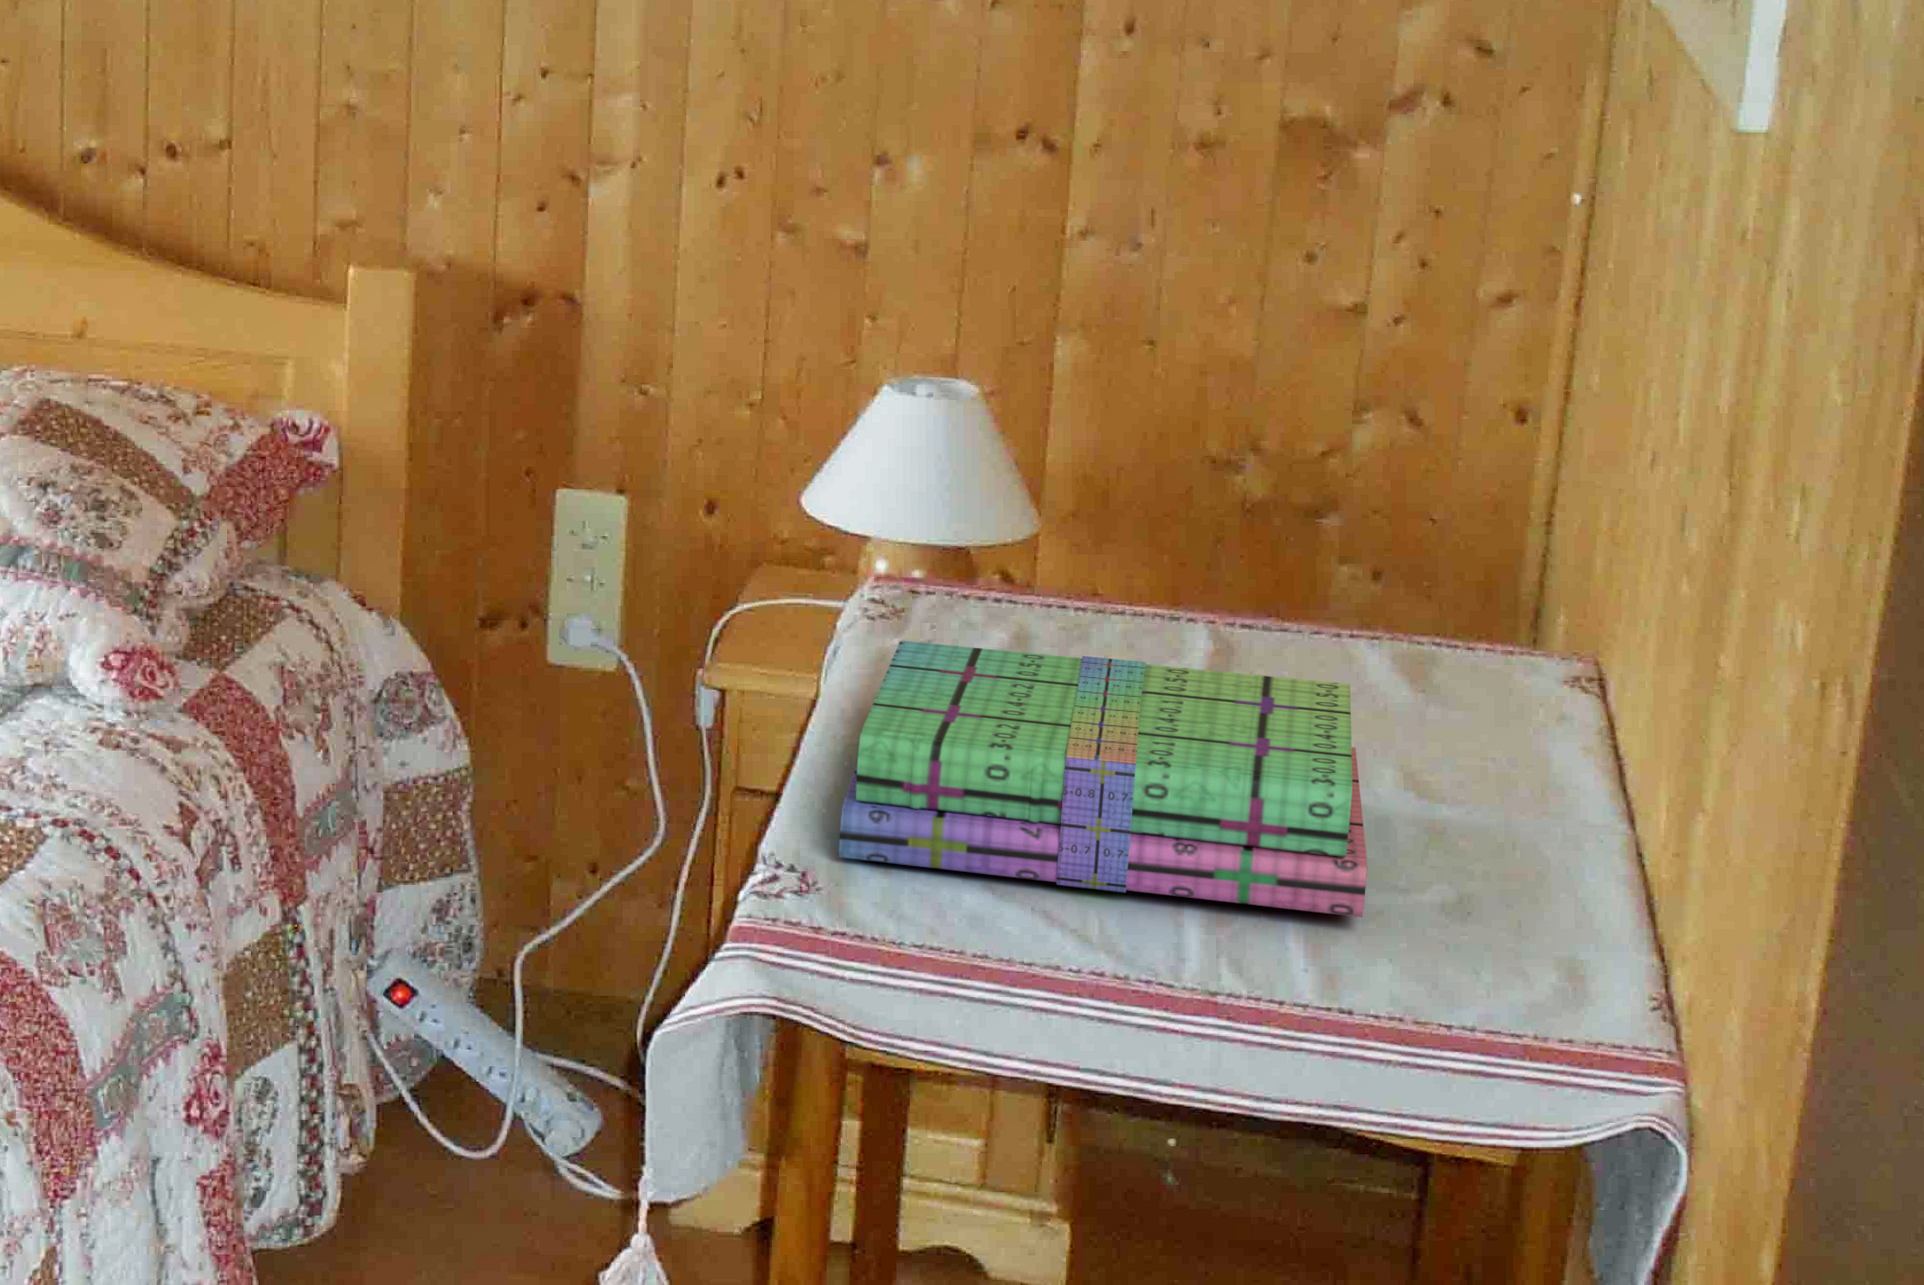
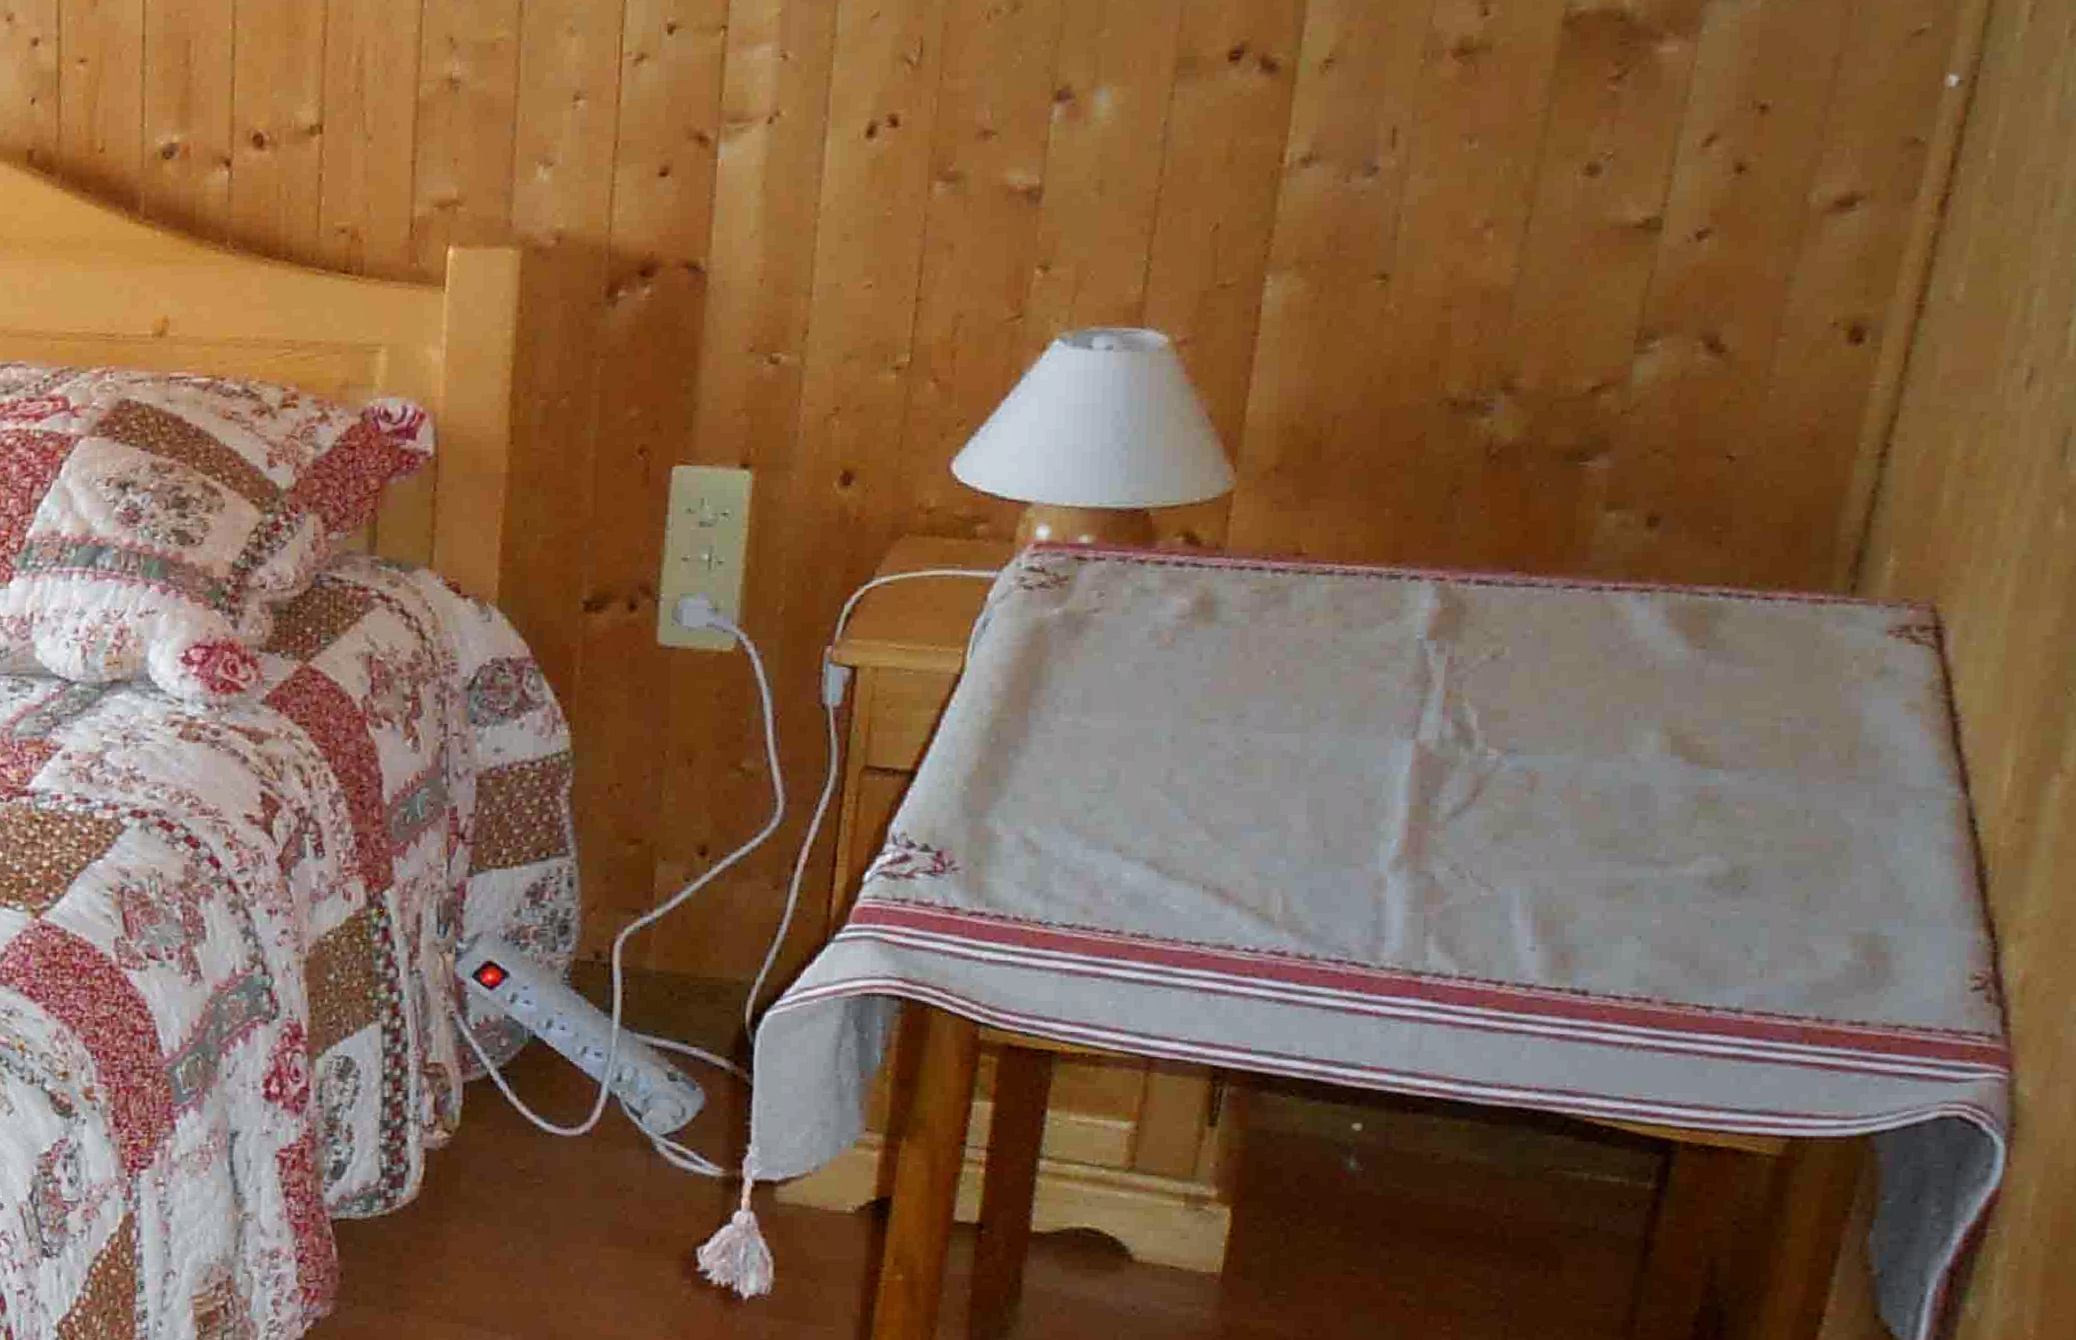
stack of books: present [839,640,1368,917] -> none [980,610,1619,892]

